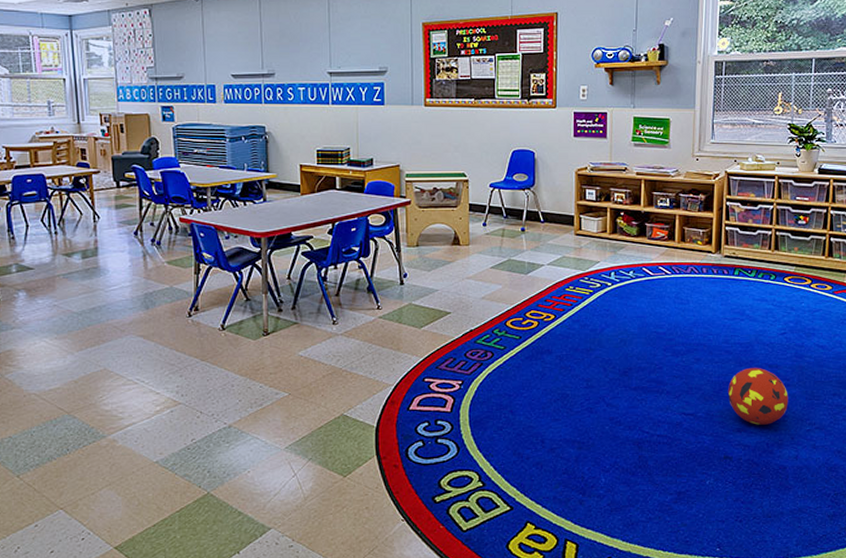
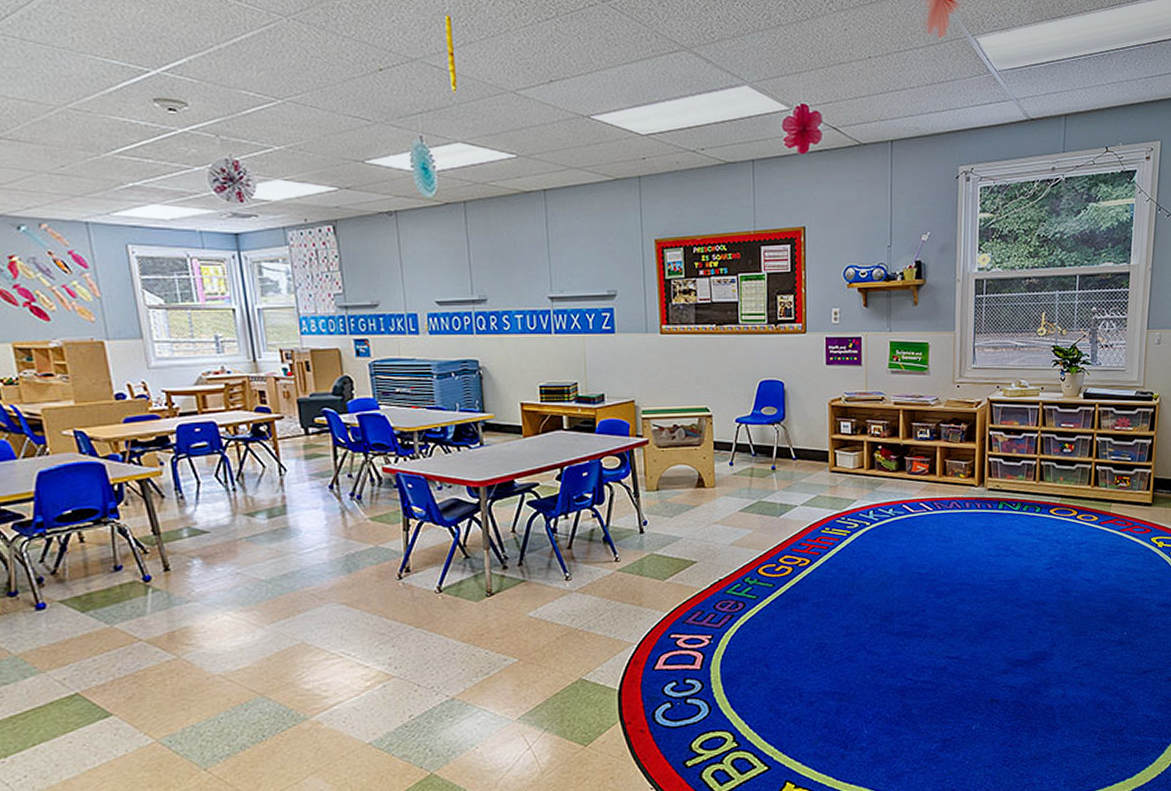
ball: present [727,367,789,425] -> none [993,605,1055,665]

